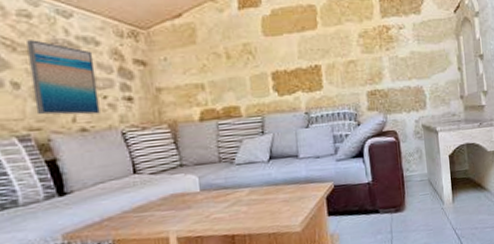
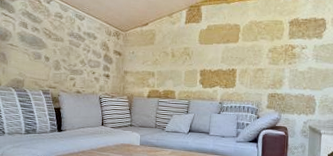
wall art: present [27,40,100,115] -> none [55,32,92,83]

